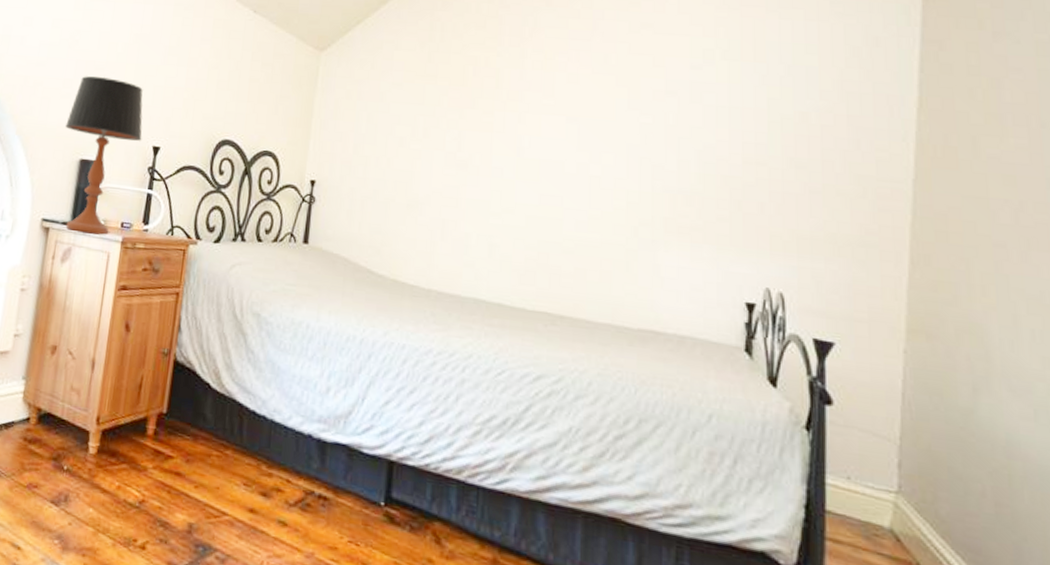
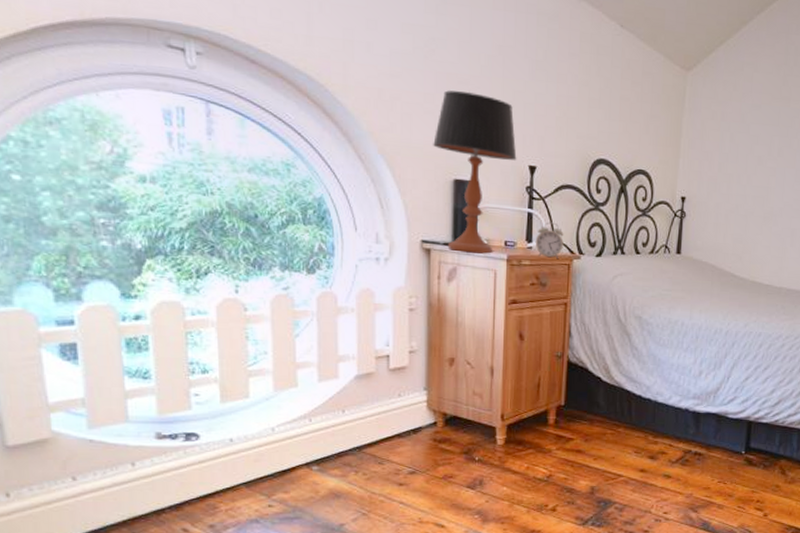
alarm clock: none [151,203,182,243] -> present [535,222,564,258]

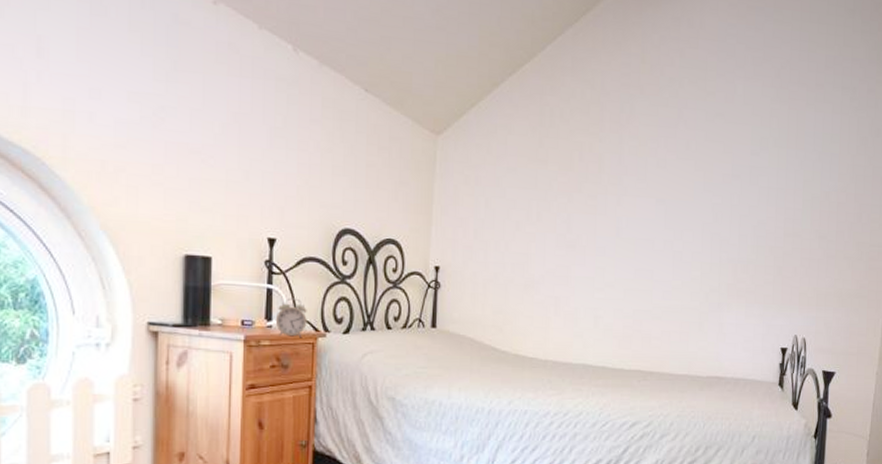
table lamp: present [433,90,517,254] -> none [162,161,255,335]

